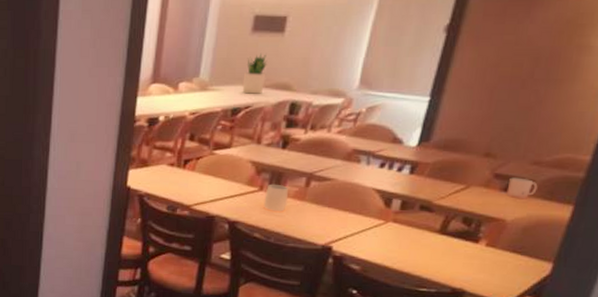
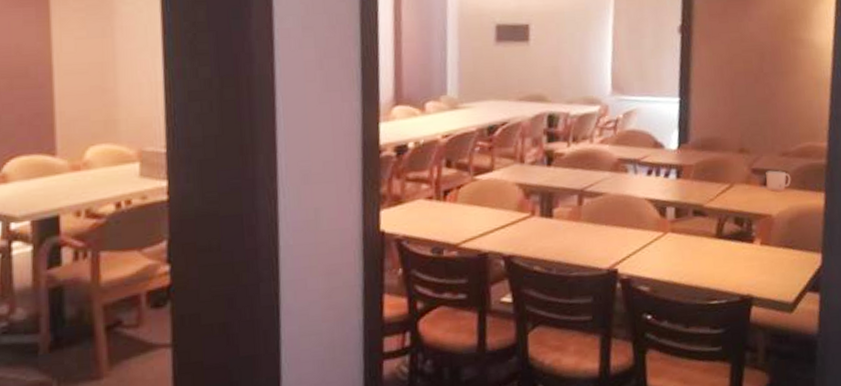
planter: present [242,54,267,94] -> none [494,65,518,109]
mug: present [263,184,289,213] -> none [538,206,564,239]

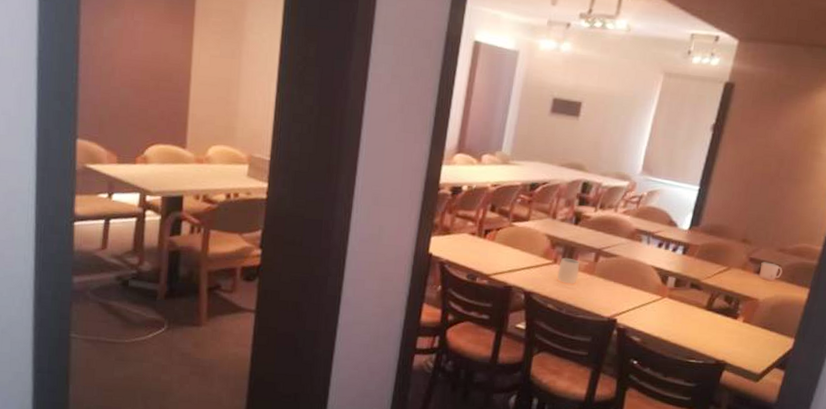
mug: none [538,206,564,239] -> present [557,257,580,285]

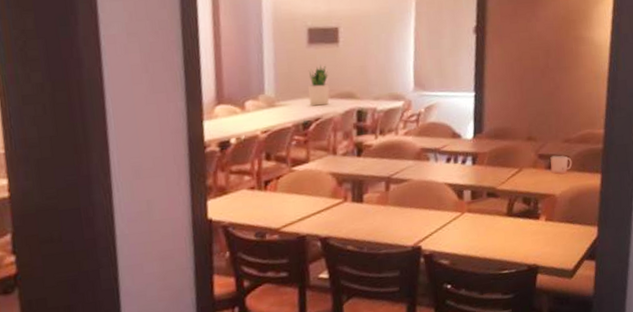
planter: none [540,134,564,172] -> present [308,65,330,106]
mug: present [557,257,580,285] -> none [350,192,373,221]

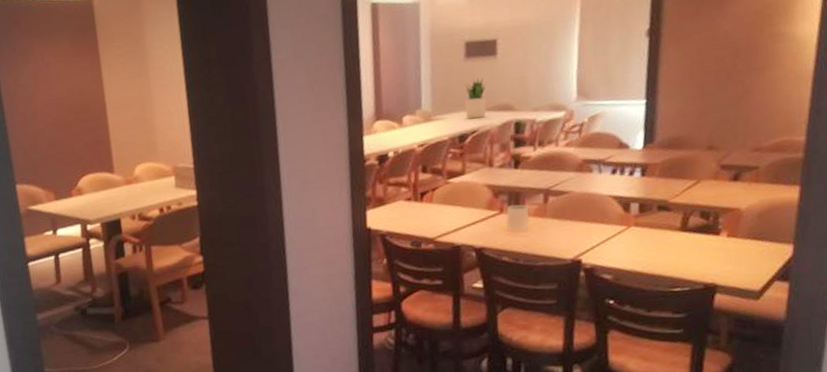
mug: none [350,192,373,221] -> present [506,204,530,233]
mug: present [550,155,573,175] -> none [735,165,763,187]

